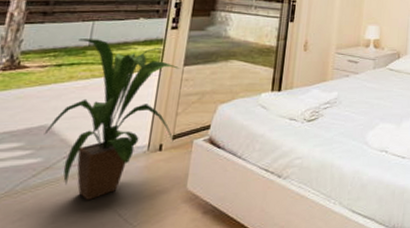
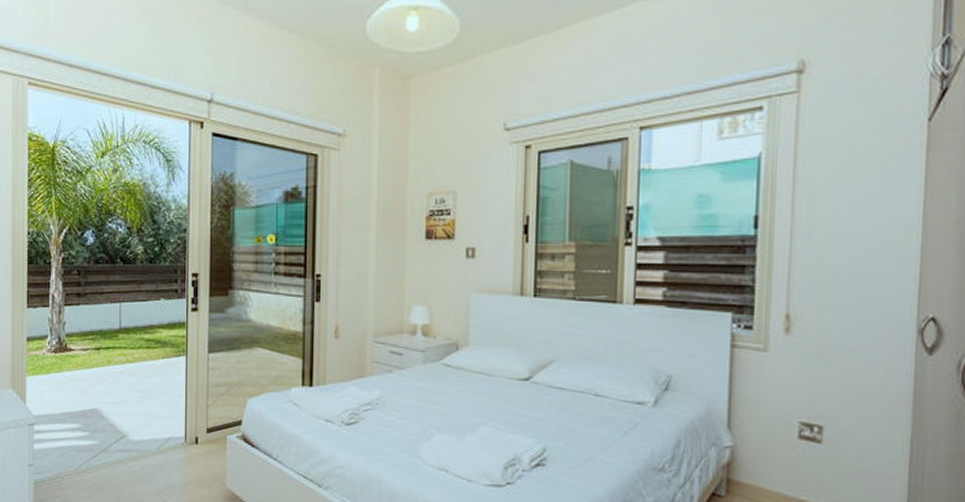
house plant: present [44,38,180,200] -> none [95,321,208,486]

